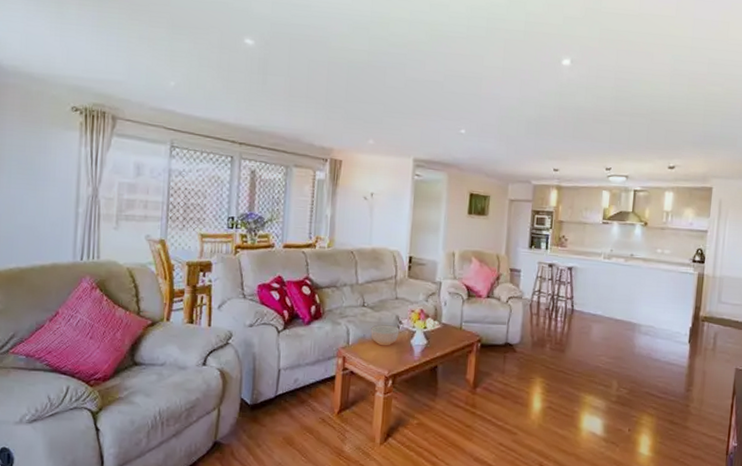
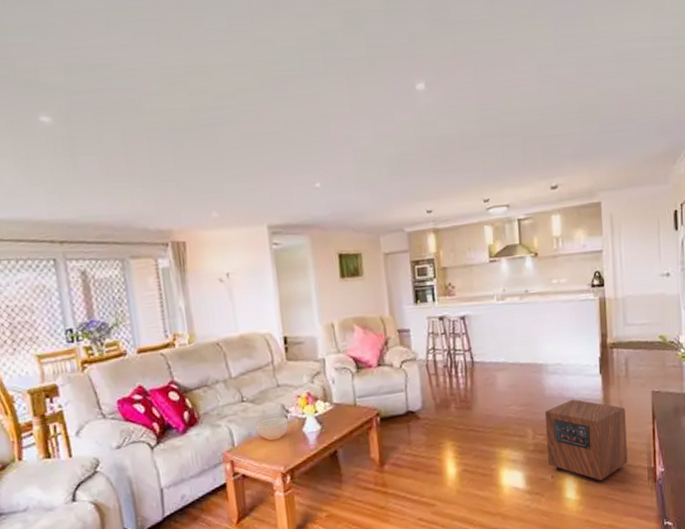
subwoofer: none [627,361,708,444] -> present [544,399,628,482]

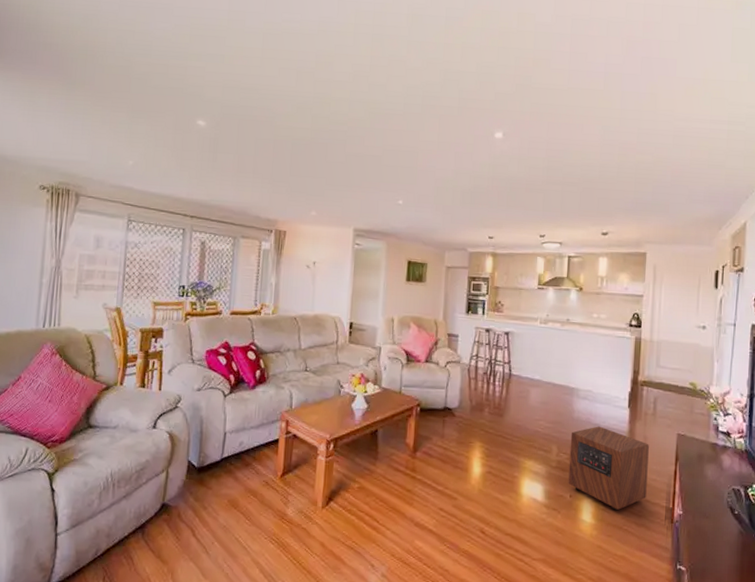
bowl: present [256,416,289,441] -> none [313,389,341,410]

